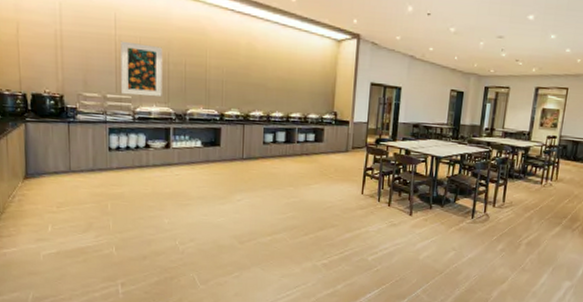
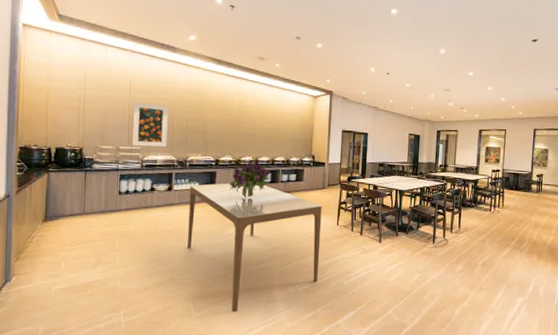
dining table: none [190,141,345,286] -> present [188,183,322,313]
bouquet: none [236,119,285,159] -> present [229,163,271,198]

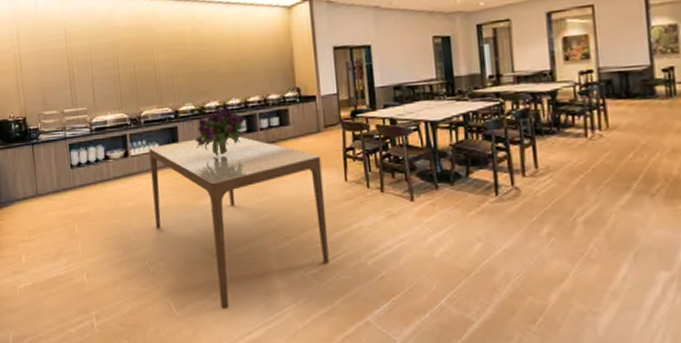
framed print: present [131,102,168,147] -> none [72,51,115,107]

